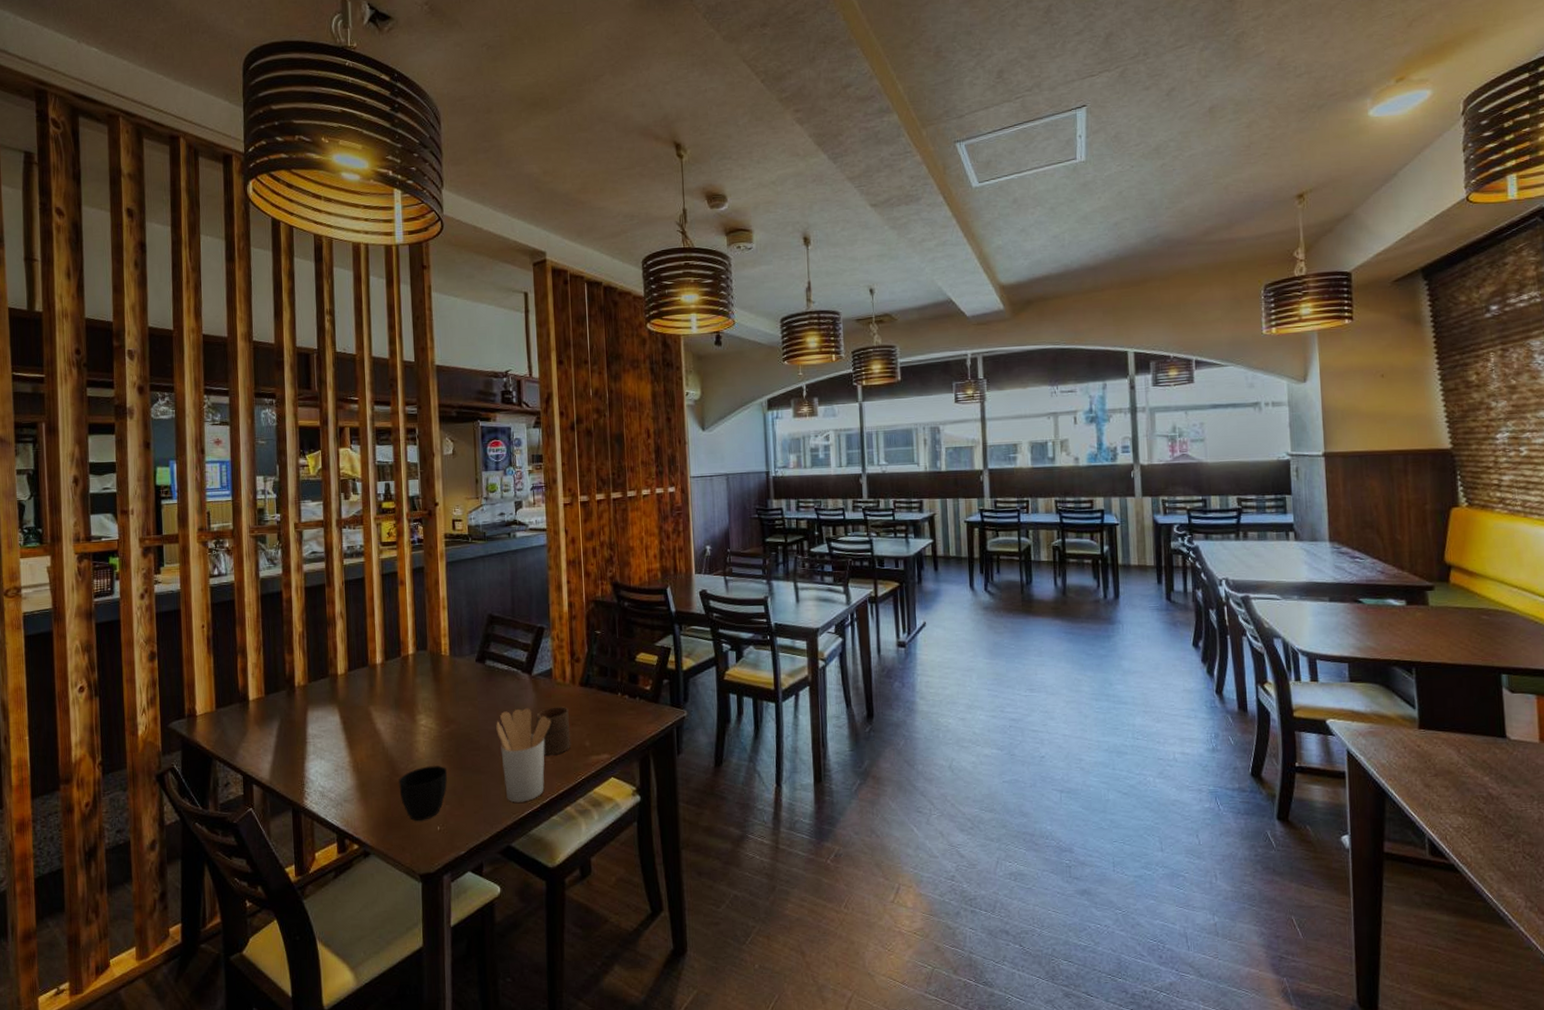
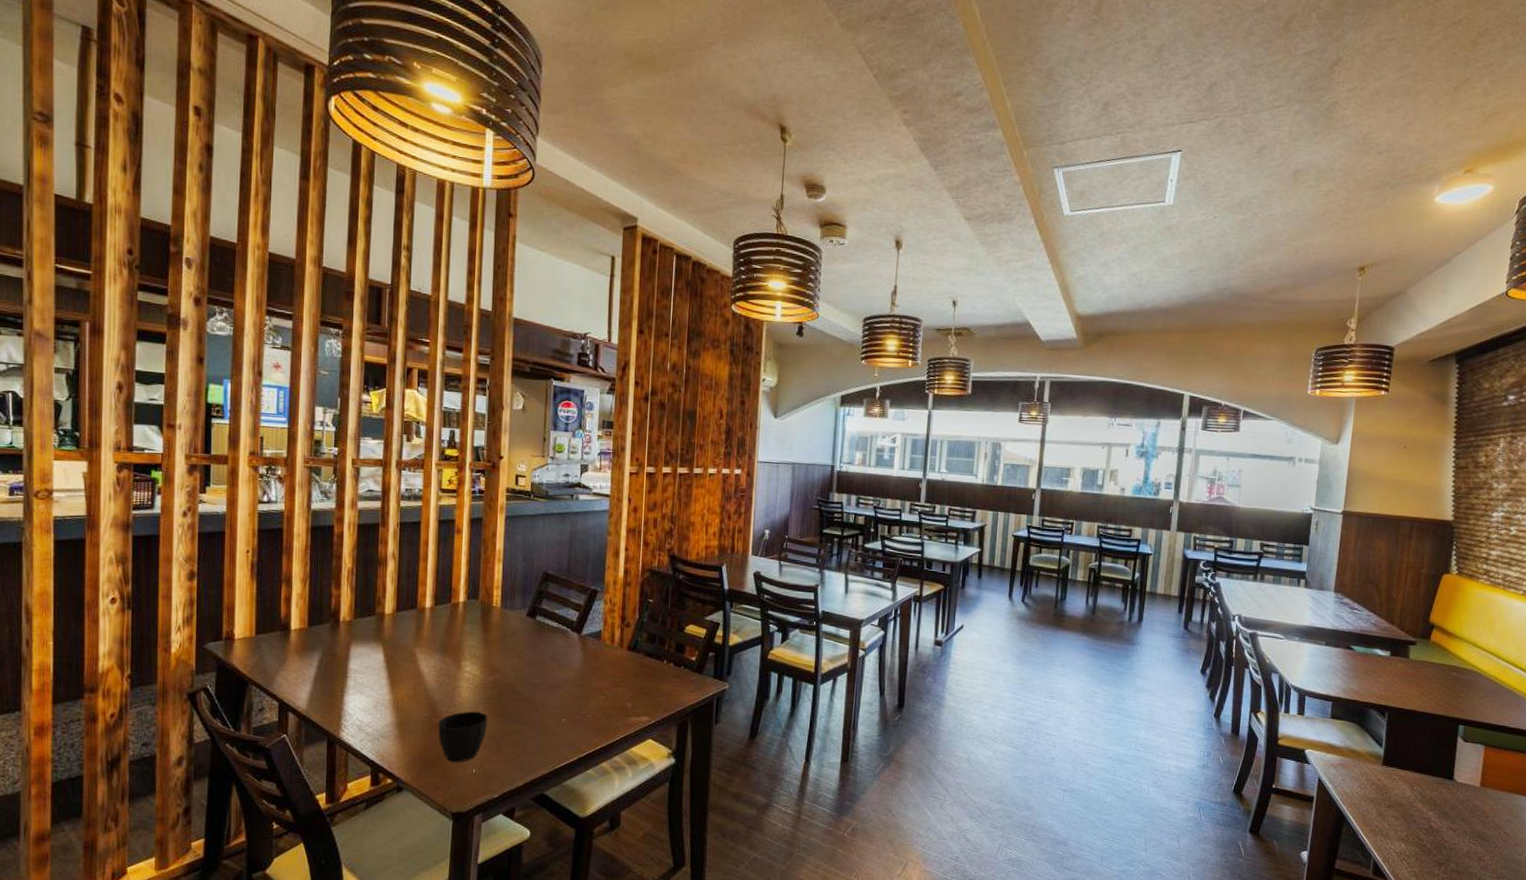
utensil holder: present [496,708,551,803] -> none [540,665,595,754]
cup: present [534,706,571,756] -> none [578,667,614,713]

